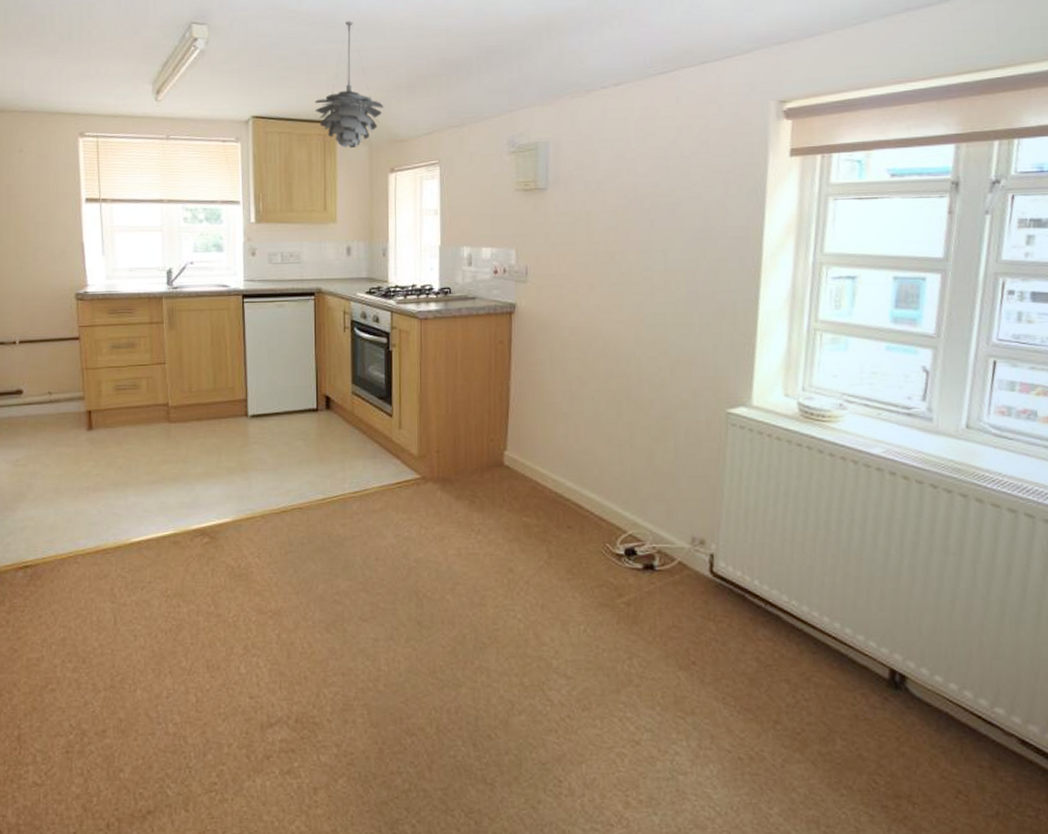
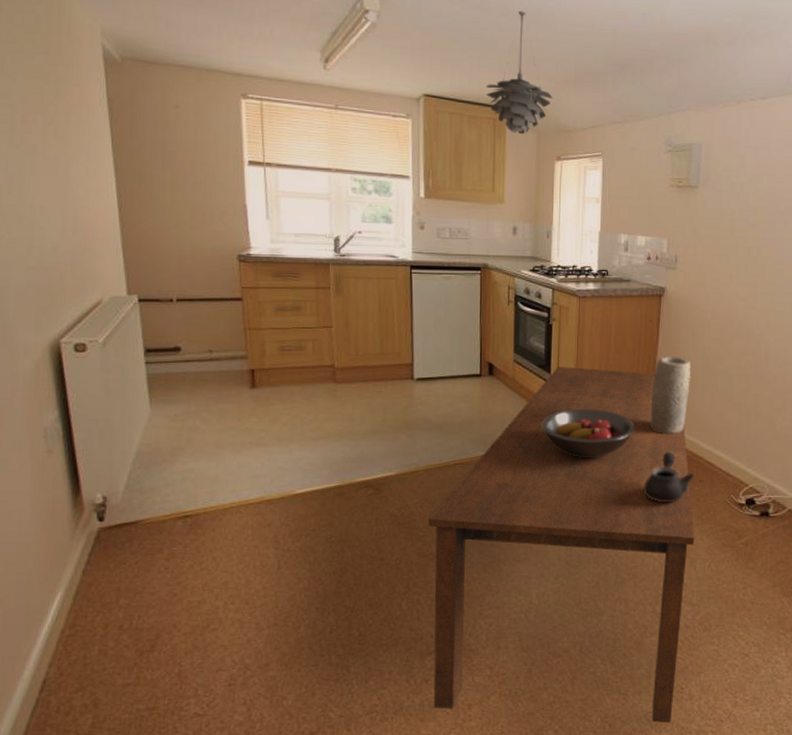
dining table: none [266,397,566,825] -> present [428,367,695,724]
fruit bowl: none [384,444,489,501] -> present [541,408,635,458]
teapot: none [502,493,561,553] -> present [643,452,695,503]
vase: none [505,381,551,471] -> present [650,356,691,433]

